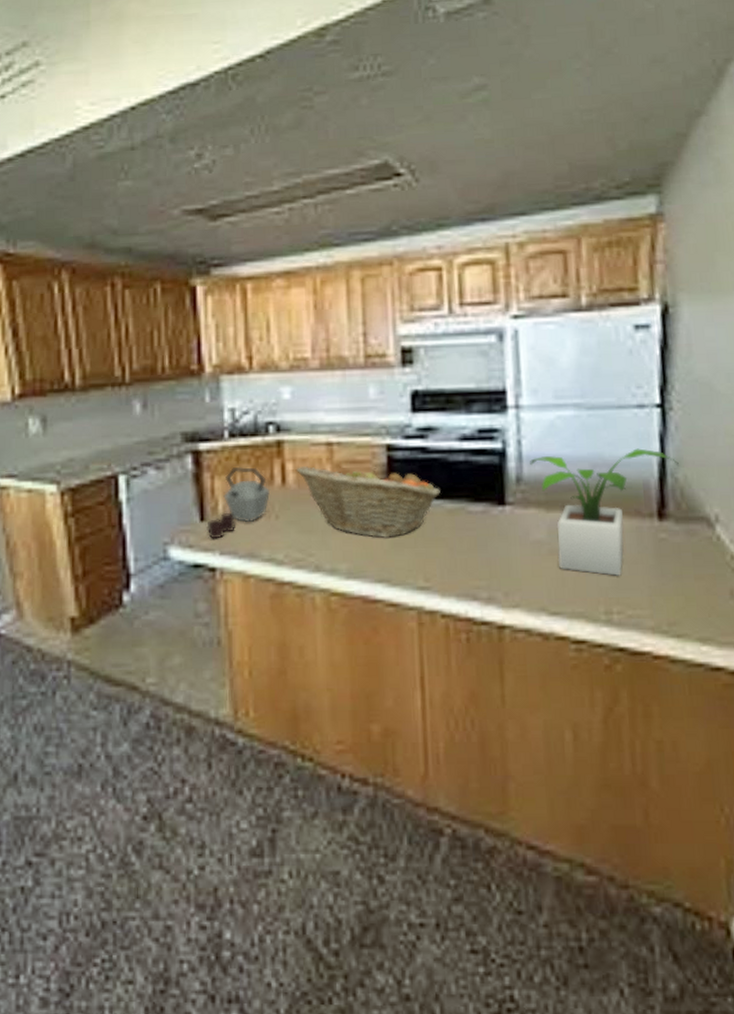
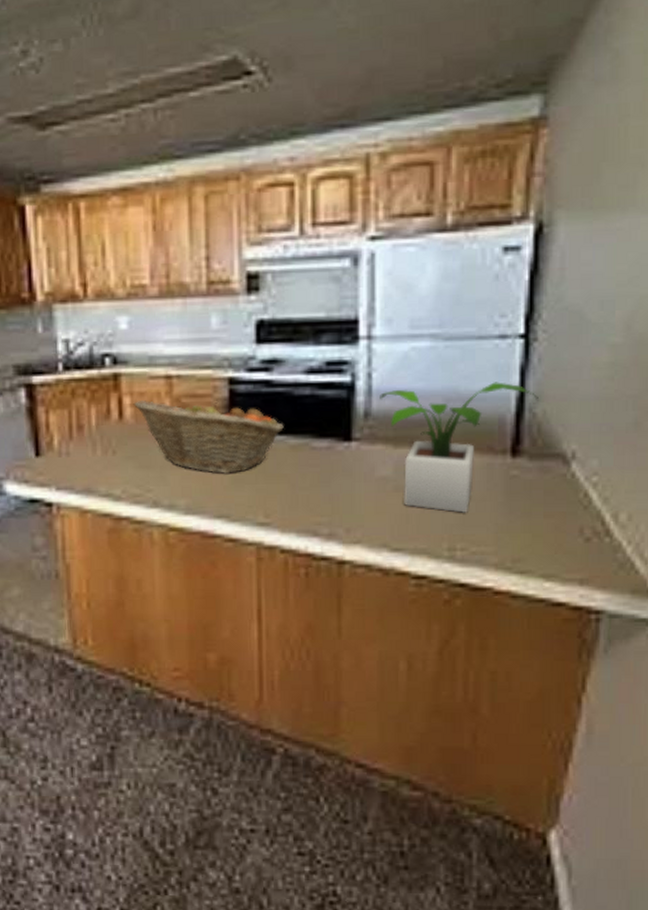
kettle: present [206,466,271,539] -> none [42,400,107,475]

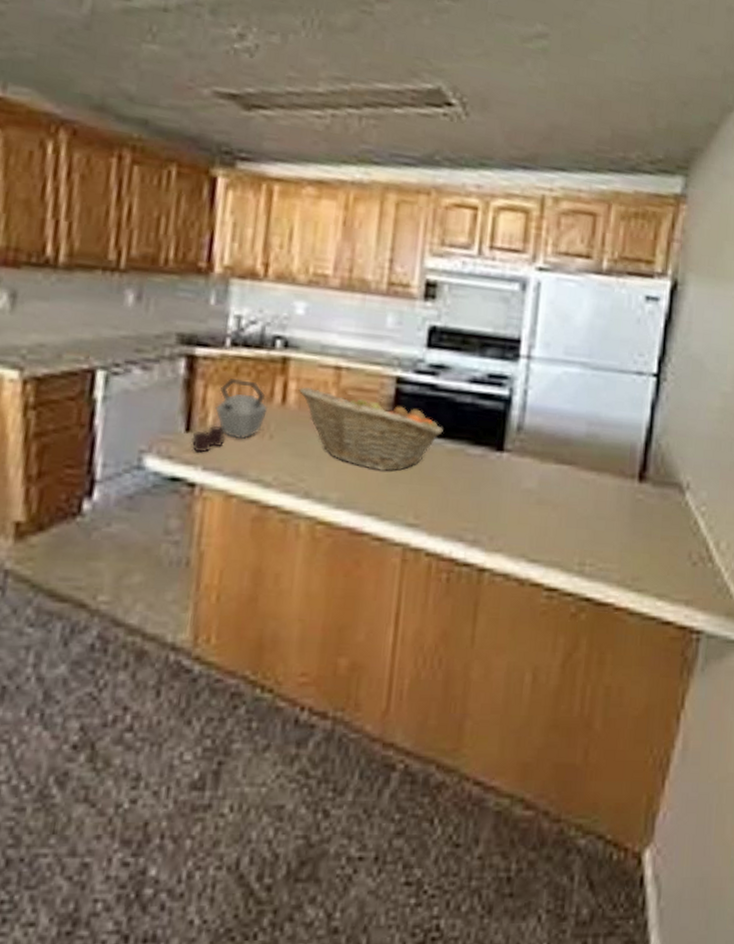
kettle: none [42,400,107,475] -> present [191,378,269,453]
potted plant: present [380,382,538,513] -> none [532,408,664,530]

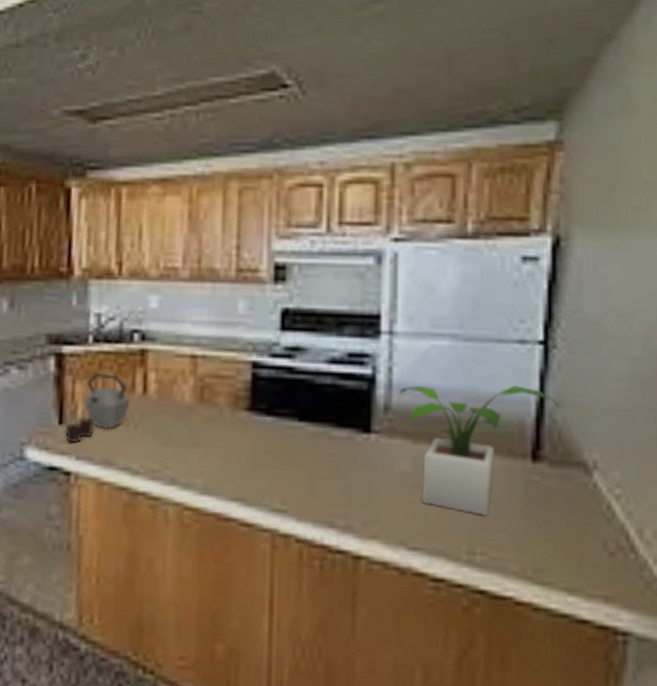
fruit basket: present [298,387,443,472] -> none [158,377,304,457]
potted plant: none [532,408,664,530] -> present [400,385,558,516]

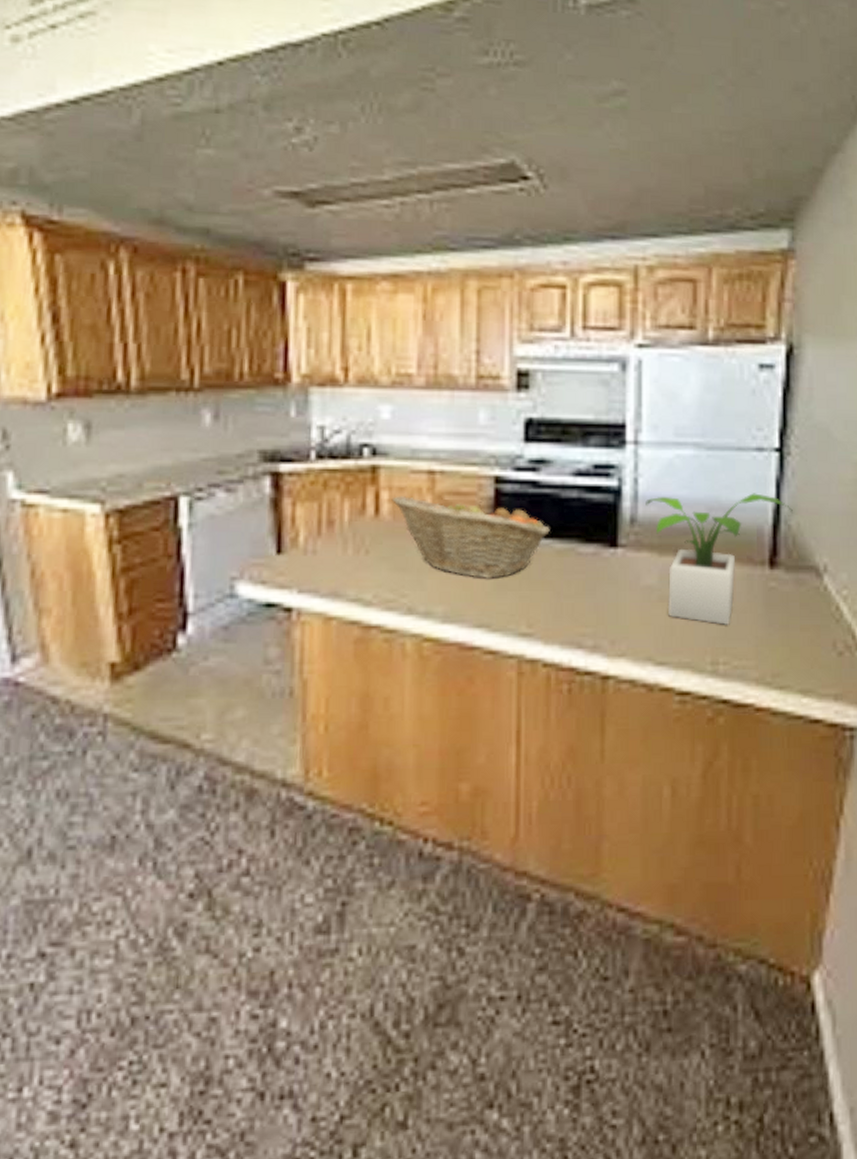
kettle: present [64,372,131,444] -> none [284,492,362,575]
fruit basket: none [158,377,304,457] -> present [391,496,550,580]

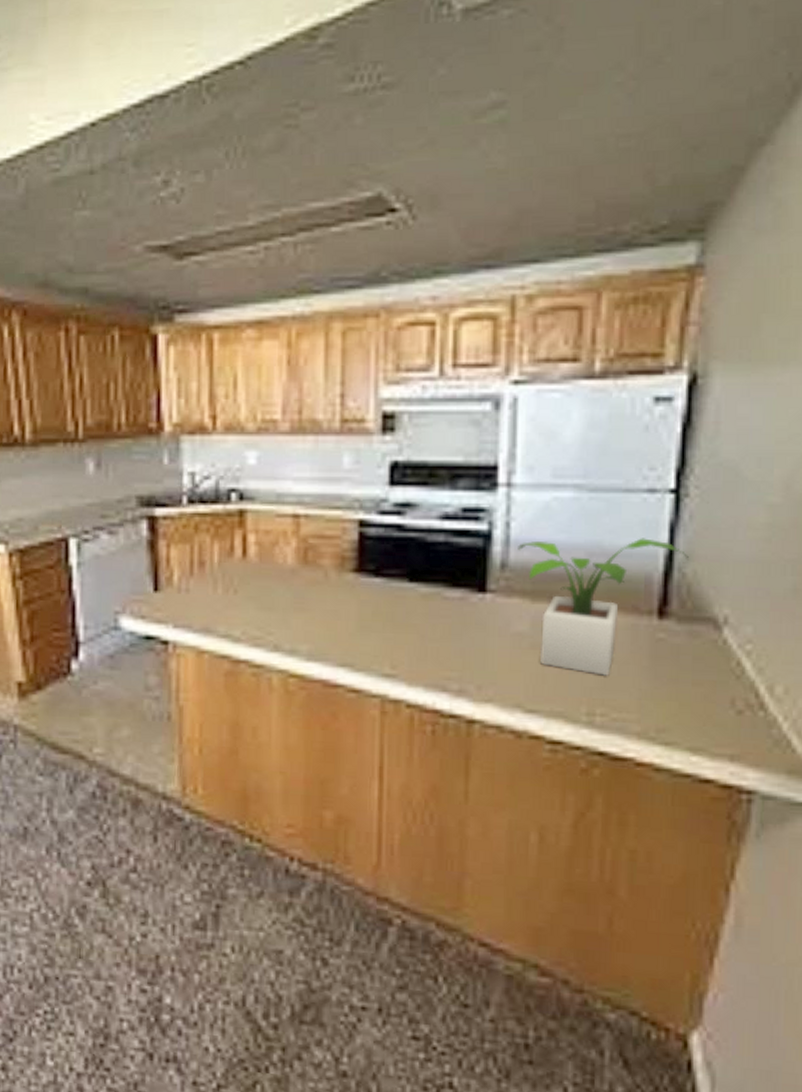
fruit basket: present [391,496,550,580] -> none [258,539,415,621]

